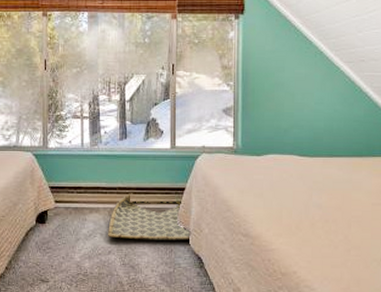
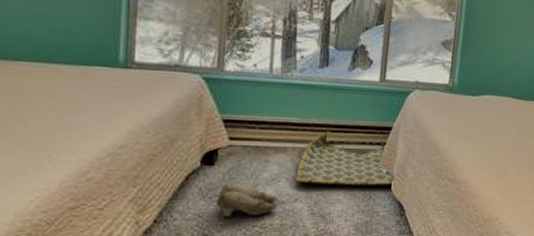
slippers: none [49,238,95,267] -> present [216,183,277,218]

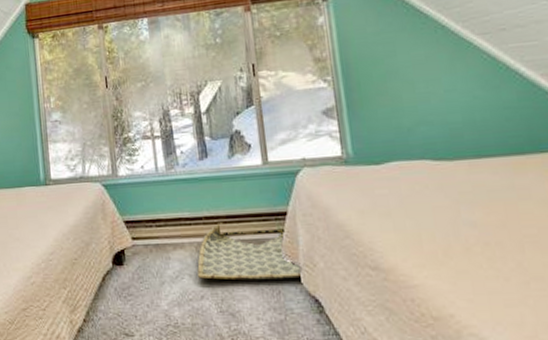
slippers: present [216,183,277,218] -> none [130,282,185,317]

